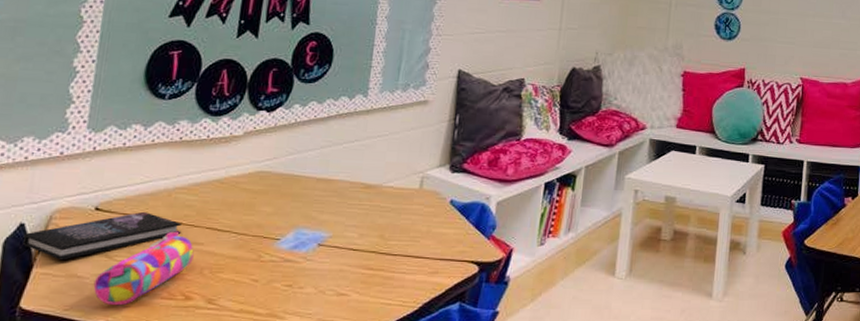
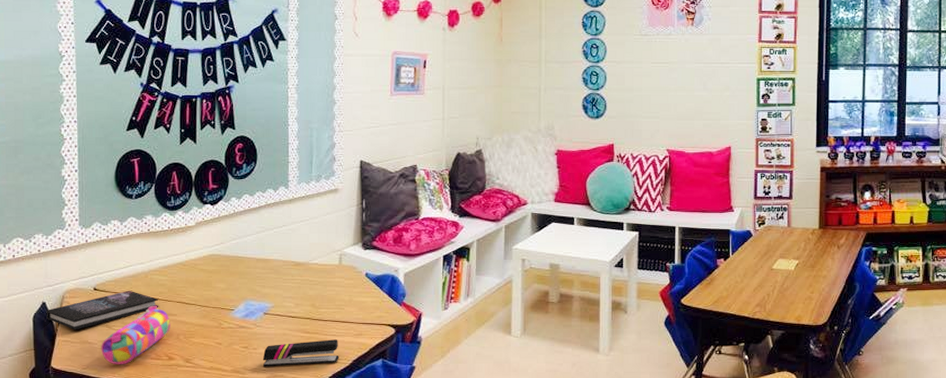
stapler: none [308,278,408,310] -> present [262,339,339,367]

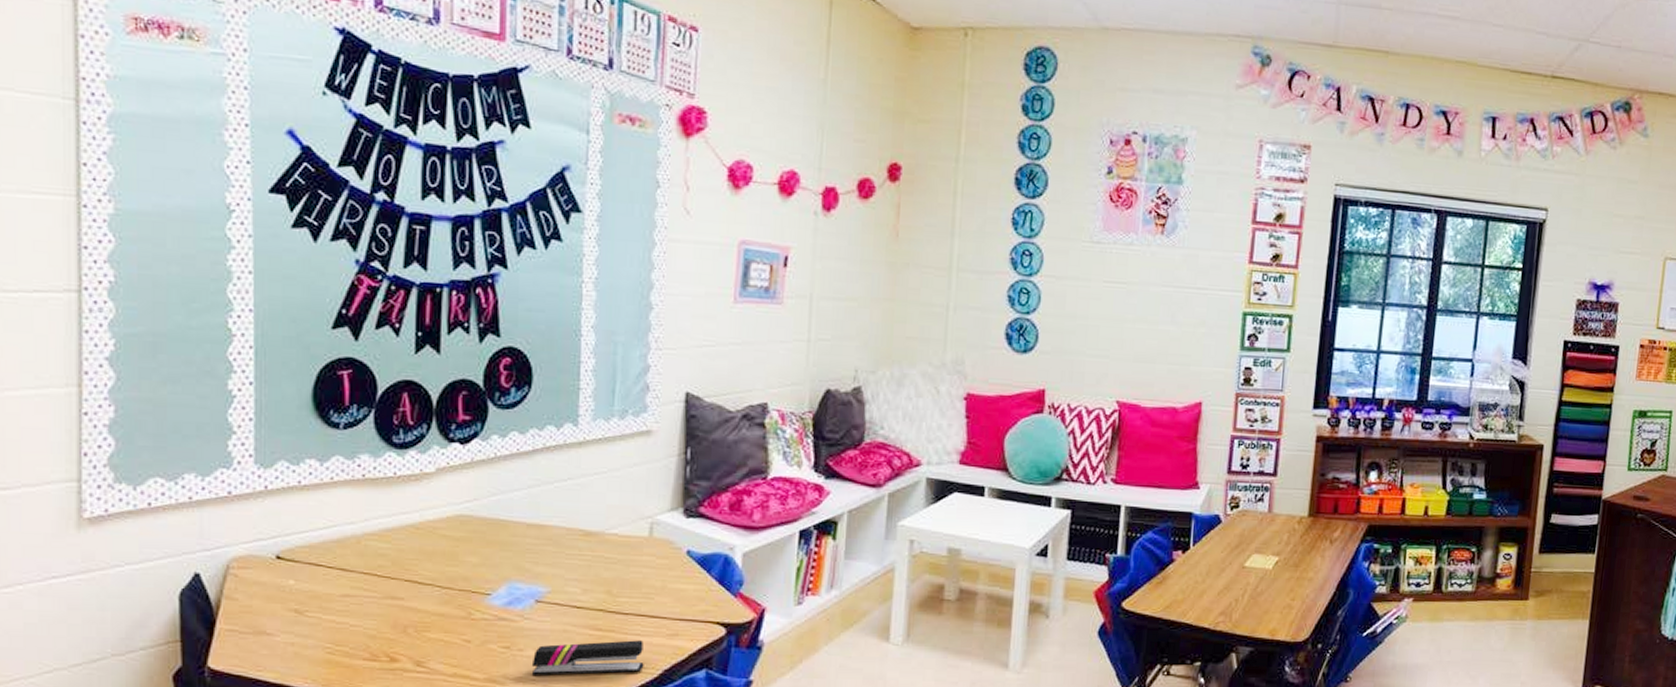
book: present [47,290,159,330] -> none [202,560,377,616]
pencil case: present [101,305,170,365] -> none [286,584,394,667]

